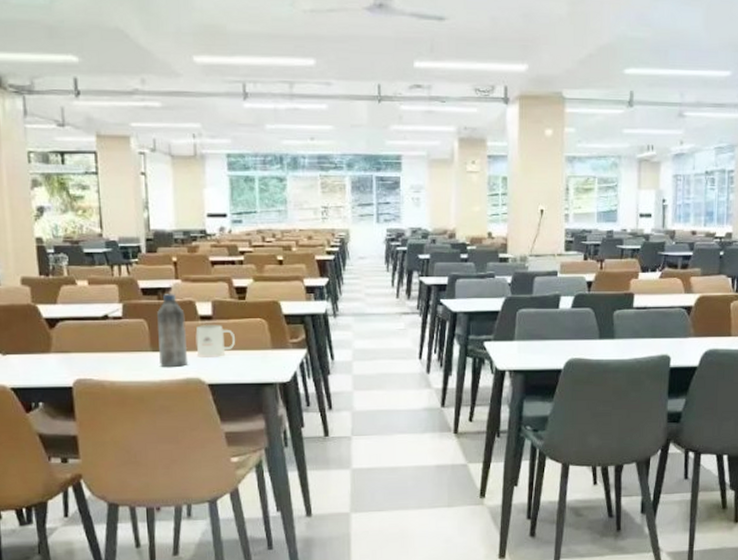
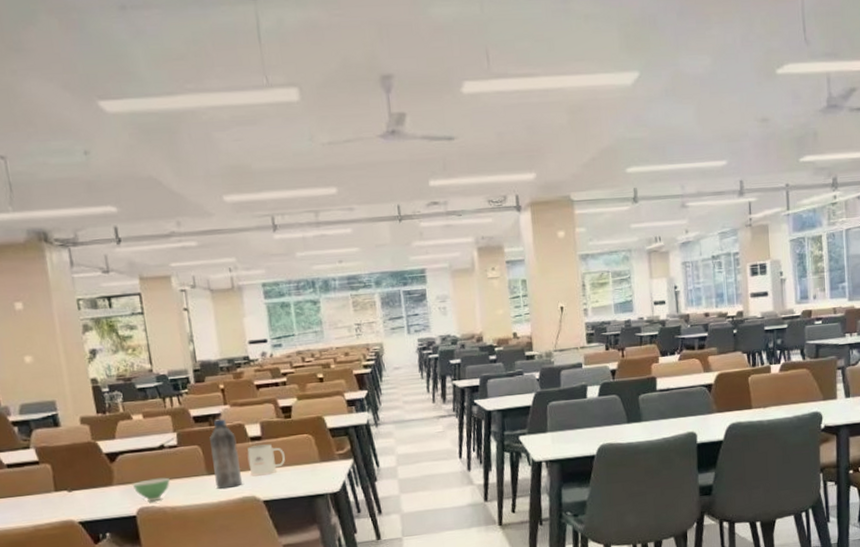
bowl: none [70,349,111,373] -> present [132,477,170,501]

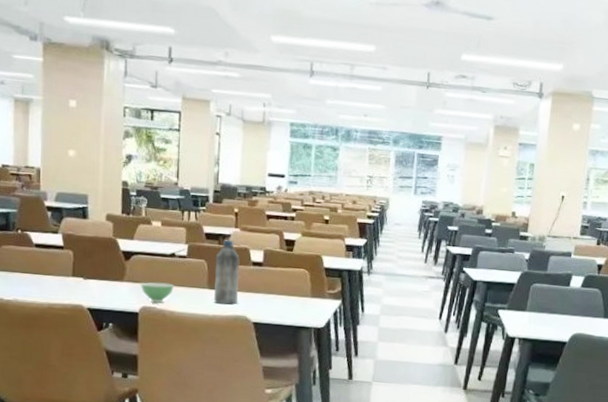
mug: present [247,444,286,477] -> none [246,270,281,300]

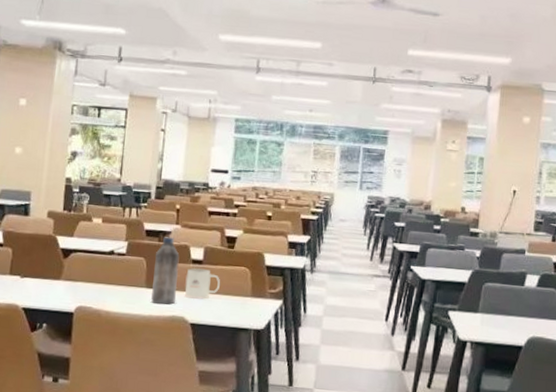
bowl: present [140,282,174,303] -> none [77,280,111,302]
mug: none [246,270,281,300] -> present [184,268,221,299]

